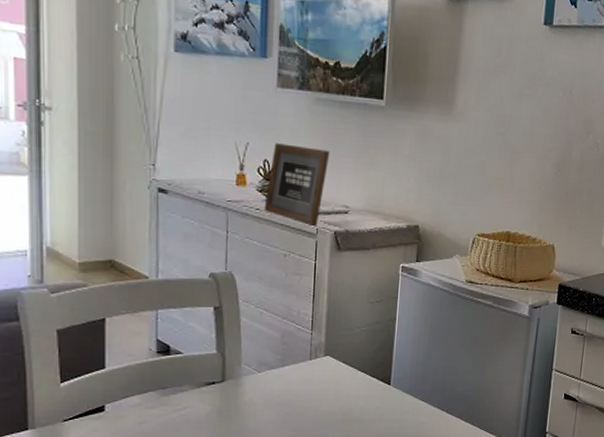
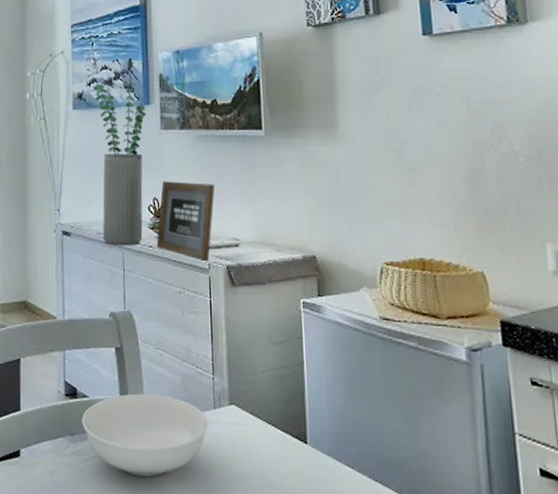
bowl: none [175,349,304,421] -> present [82,393,209,477]
vase: none [200,16,262,208] -> present [93,73,146,246]

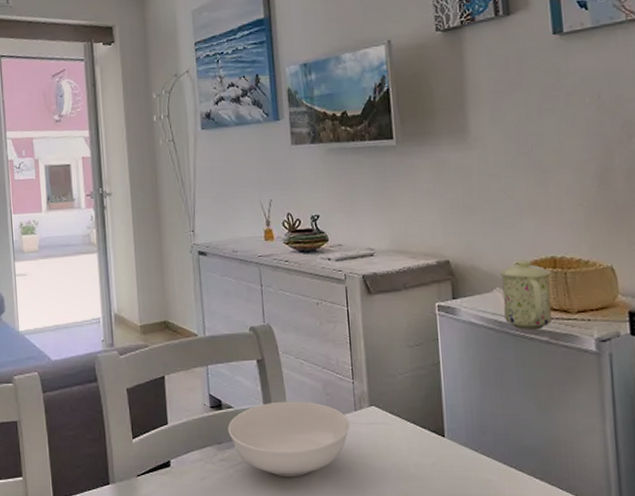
vase: present [93,73,146,246] -> none [221,89,278,263]
picture frame: present [156,181,215,262] -> none [292,195,349,273]
mug: none [367,260,421,334] -> present [500,260,552,330]

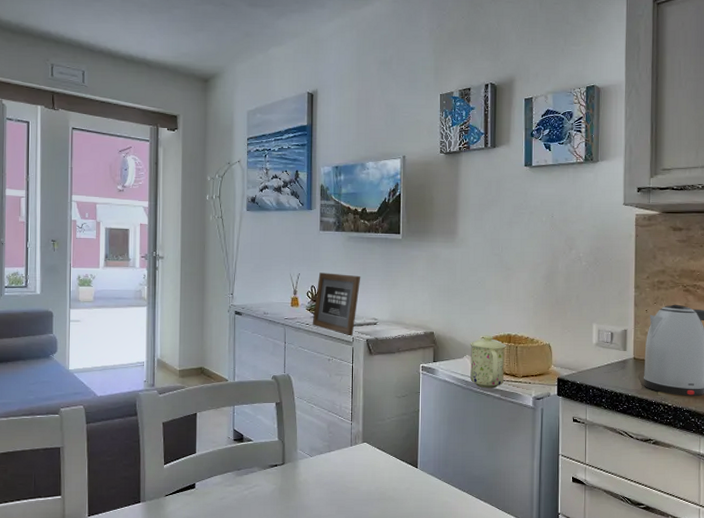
bowl: present [228,401,350,477] -> none [247,437,346,498]
picture frame: none [292,195,349,273] -> present [312,273,361,336]

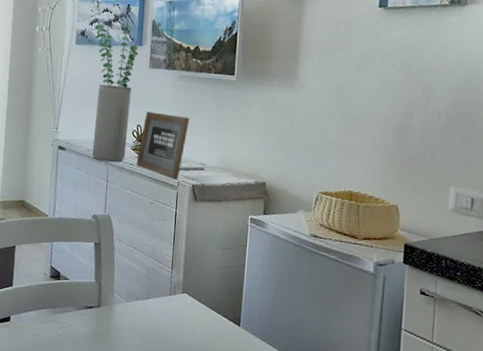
vase: none [265,183,309,324] -> present [92,17,139,163]
mug: present [470,335,506,389] -> none [304,190,346,249]

